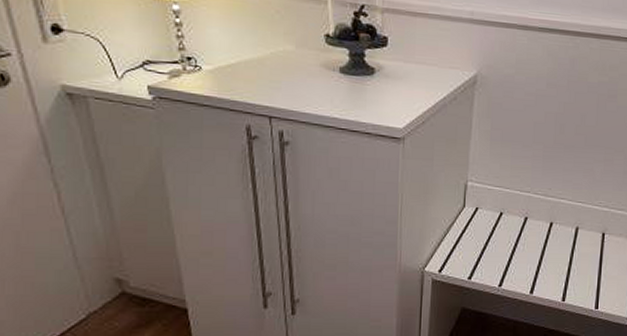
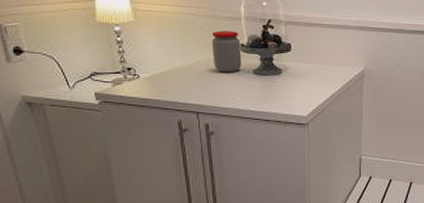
jar: none [290,16,326,70] -> present [211,30,242,73]

